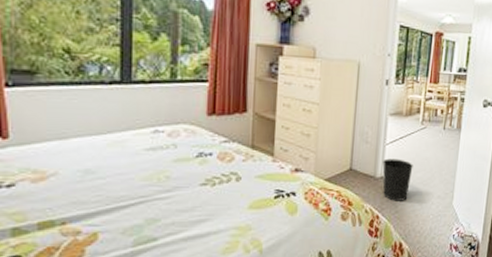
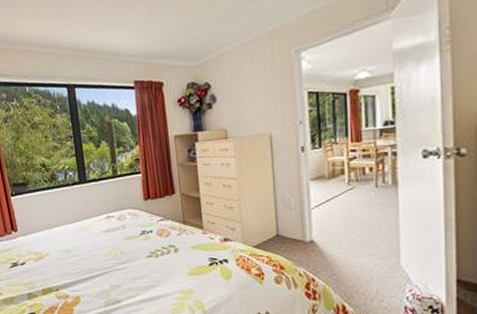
wastebasket: present [382,158,413,201] -> none [310,221,346,264]

